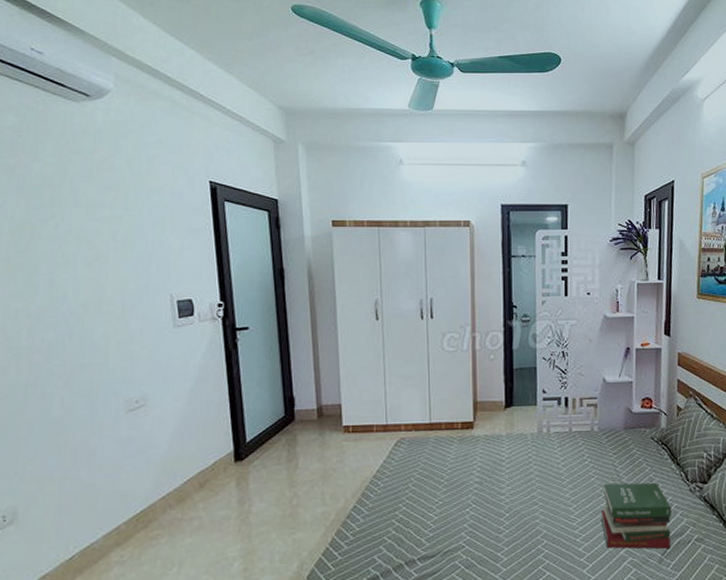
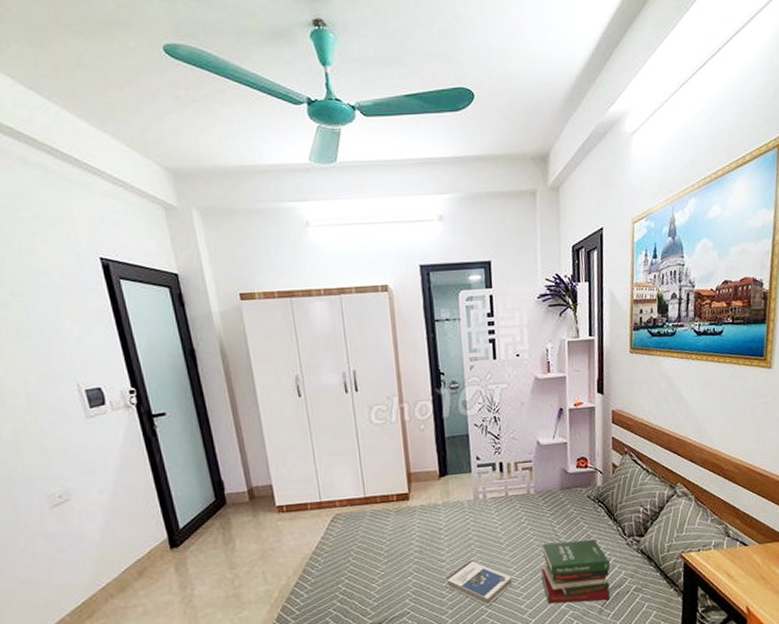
hardback book: none [503,495,571,546] -> present [445,560,512,606]

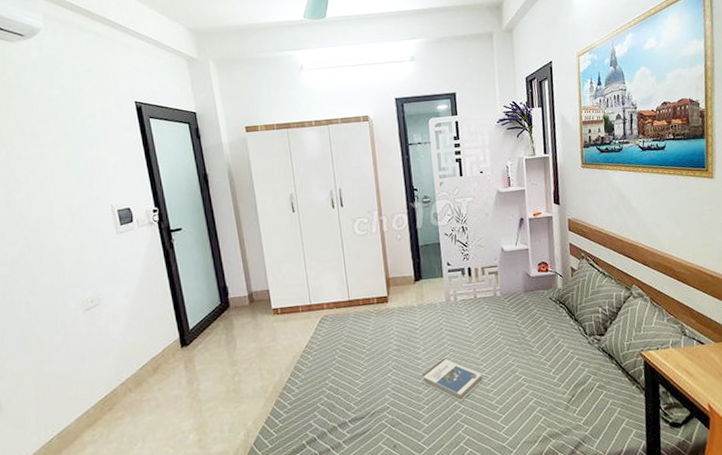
books: present [541,539,610,604] -> none [509,338,575,400]

